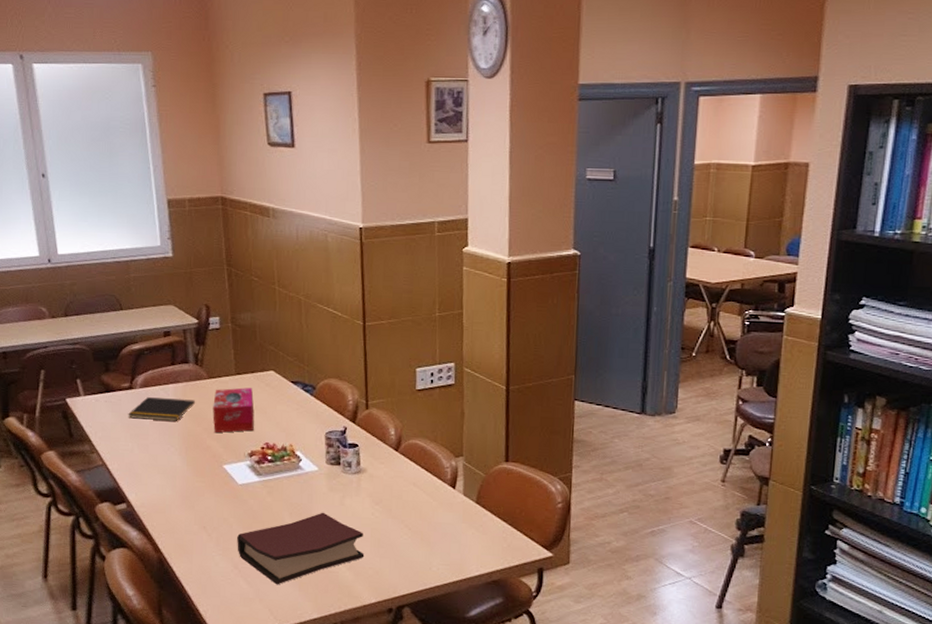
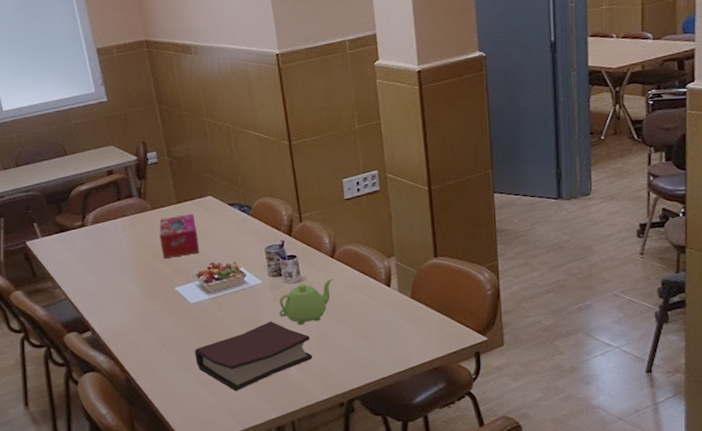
notepad: present [128,397,196,421] -> none [83,230,144,254]
teapot: none [333,473,395,520] -> present [279,278,333,325]

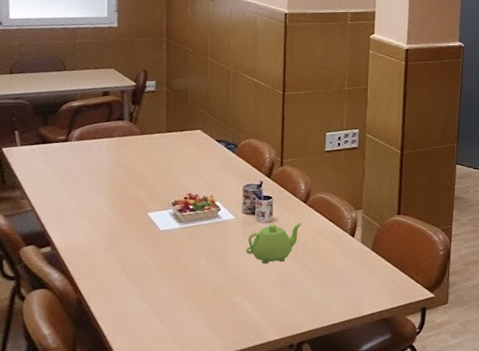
tissue box: present [159,214,199,259] -> none [142,144,181,184]
hardback book: present [195,321,313,392] -> none [154,256,271,324]

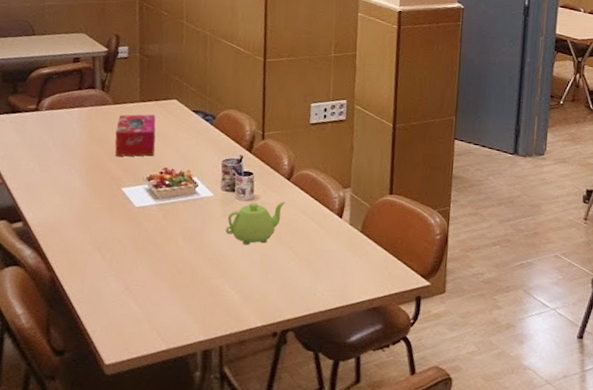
tissue box: none [142,144,181,184] -> present [115,114,156,157]

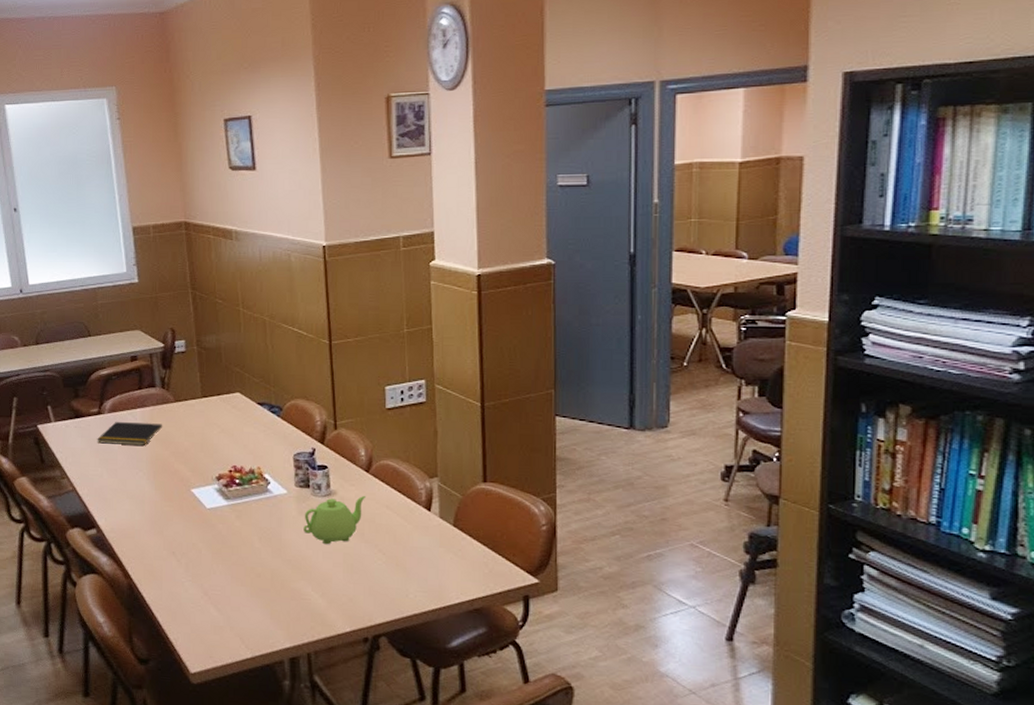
notepad: none [32,119,100,144] -> present [97,422,163,445]
tissue box: present [115,114,156,157] -> none [180,410,221,457]

